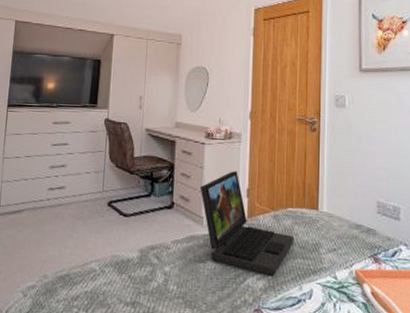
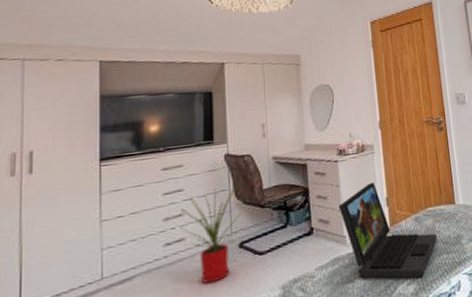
house plant: none [62,148,118,232] -> present [180,188,245,284]

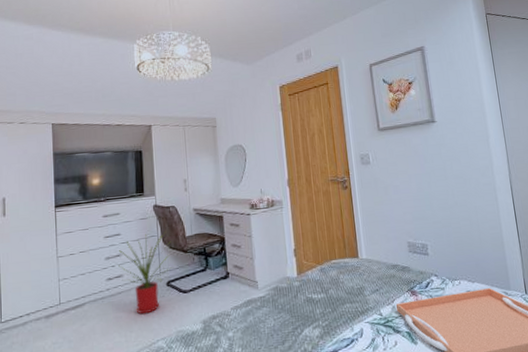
laptop: present [338,183,437,279] -> none [251,235,341,324]

